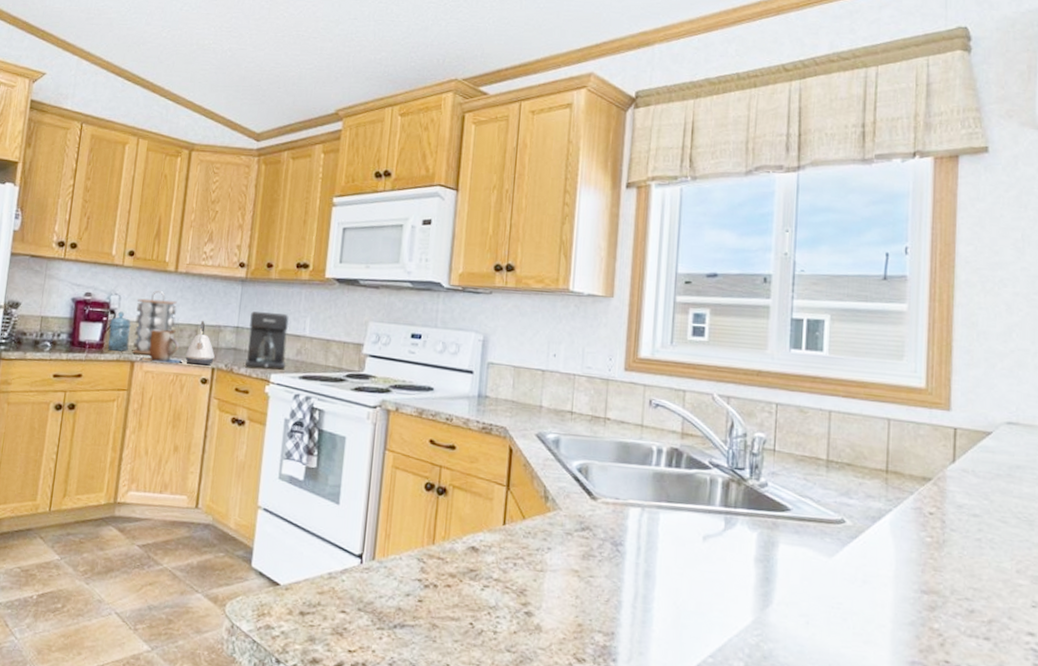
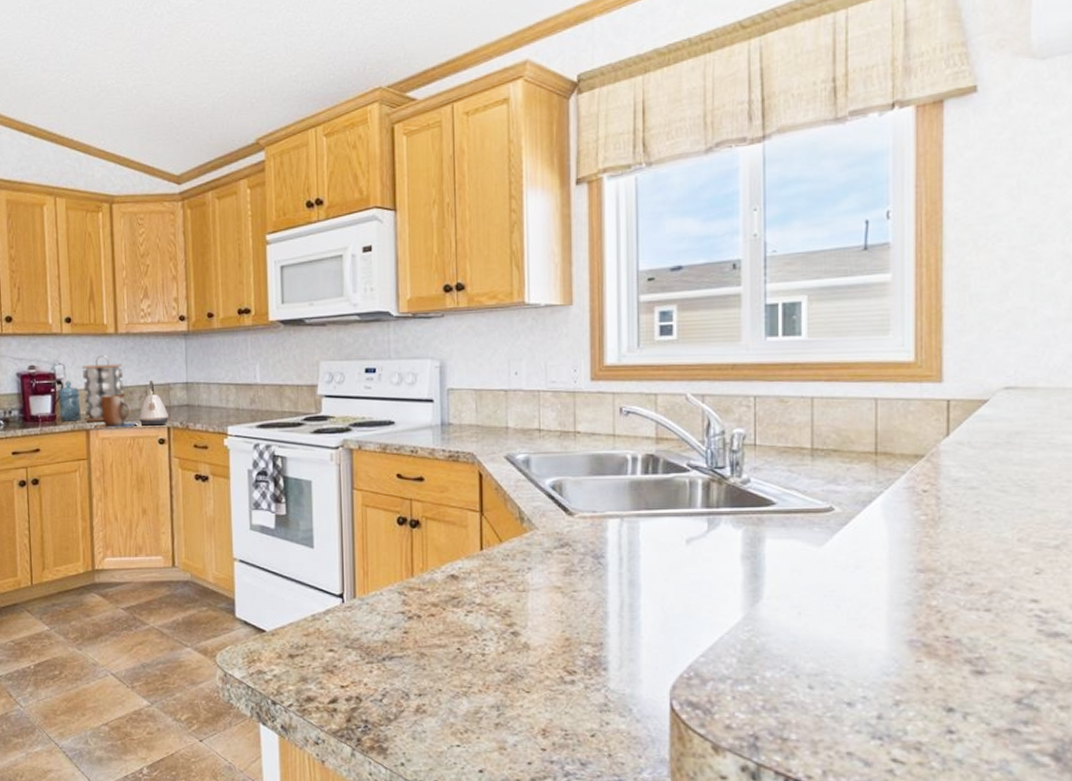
coffee maker: present [245,311,289,370] -> none [198,363,242,423]

